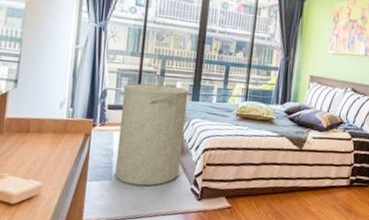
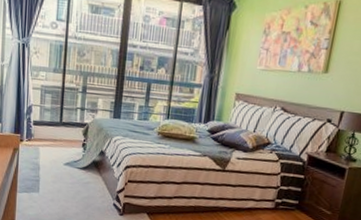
laundry hamper: present [115,73,189,186] -> none [42,90,110,200]

